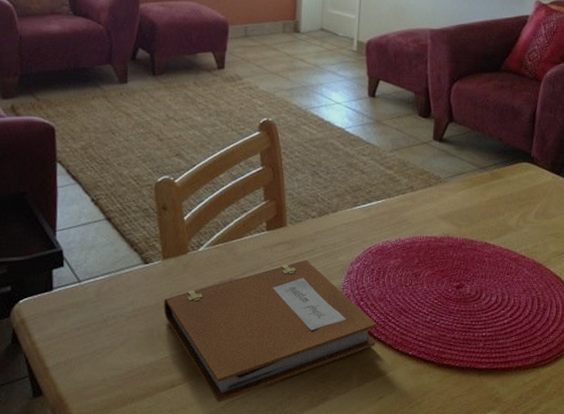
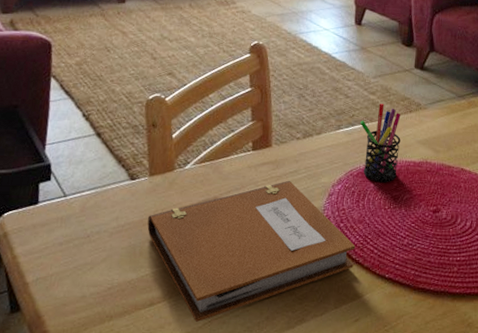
pen holder: none [377,178,420,260] -> present [359,104,401,183]

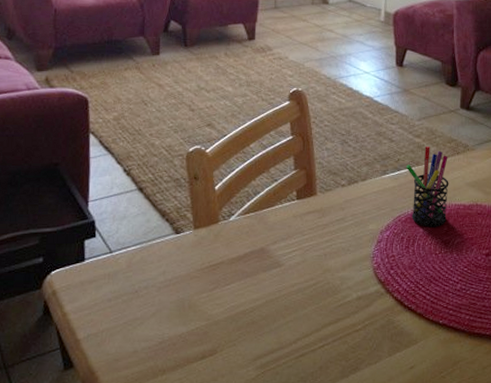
notebook: present [147,180,356,323] -> none [195,228,407,375]

